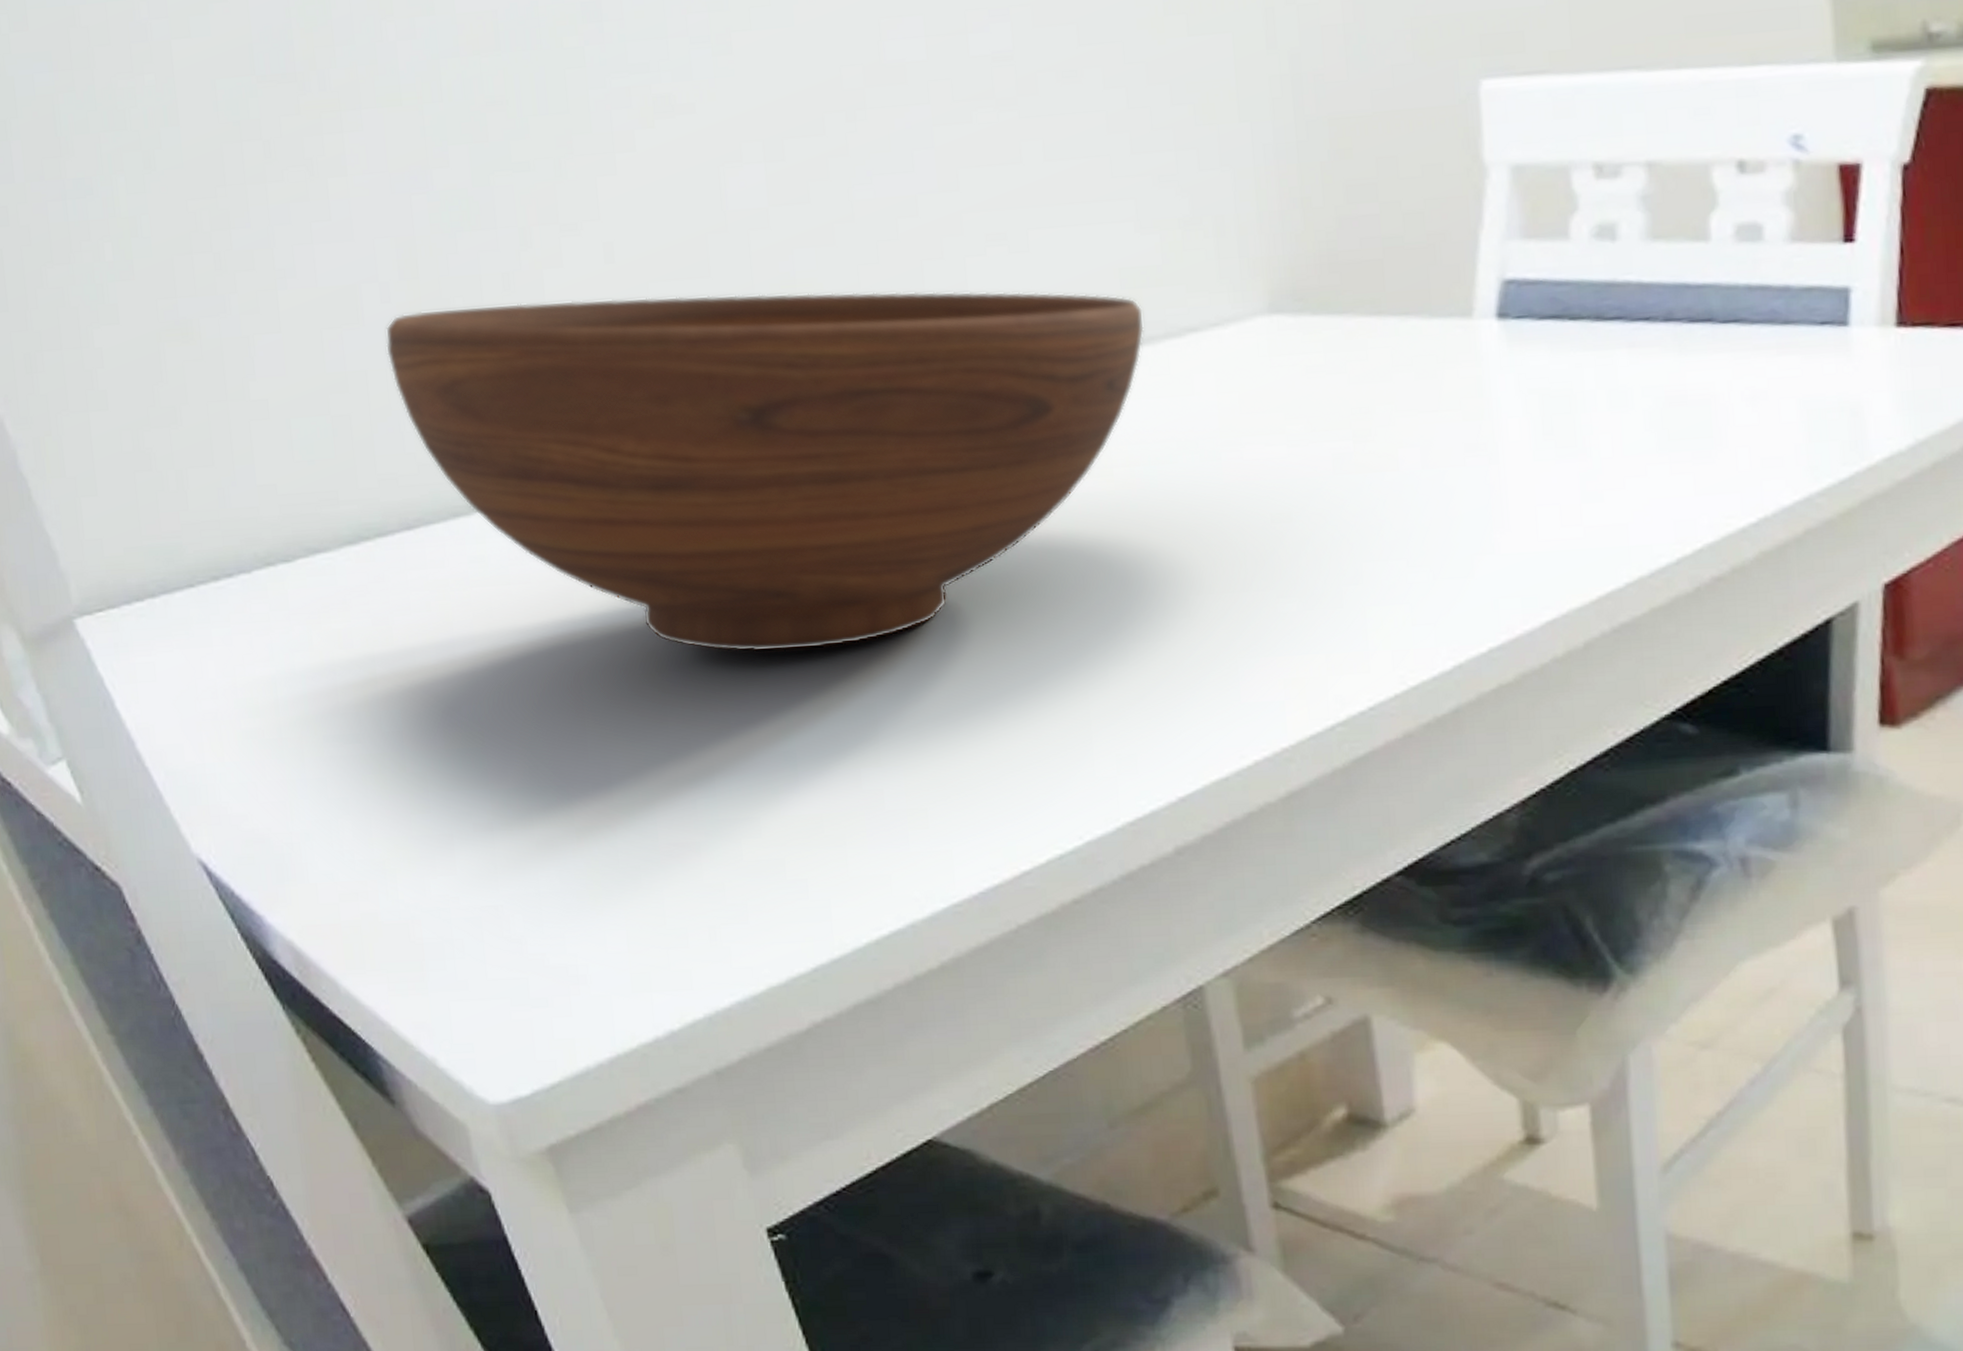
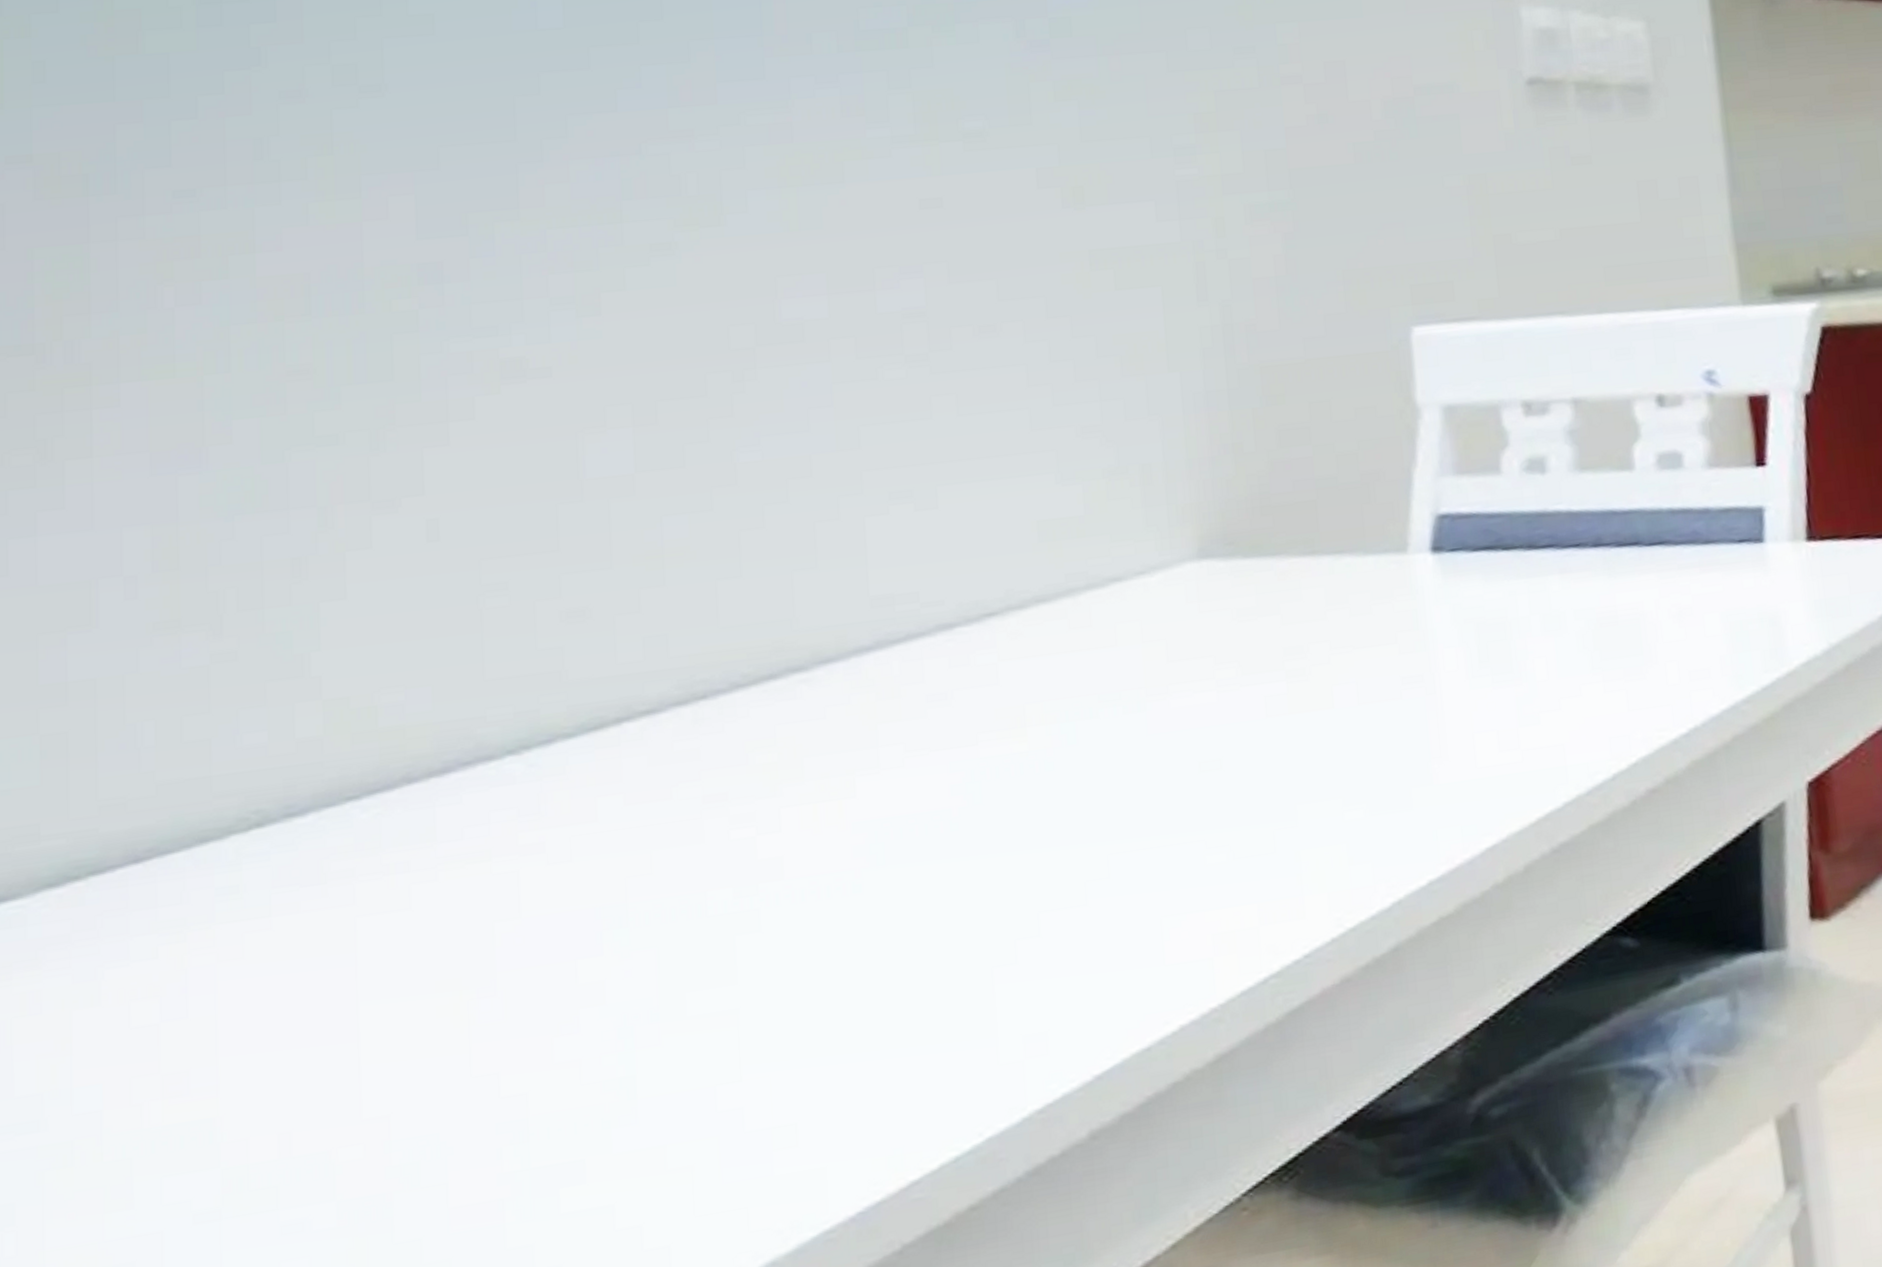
fruit bowl: present [385,291,1145,652] -> none [126,548,1064,969]

